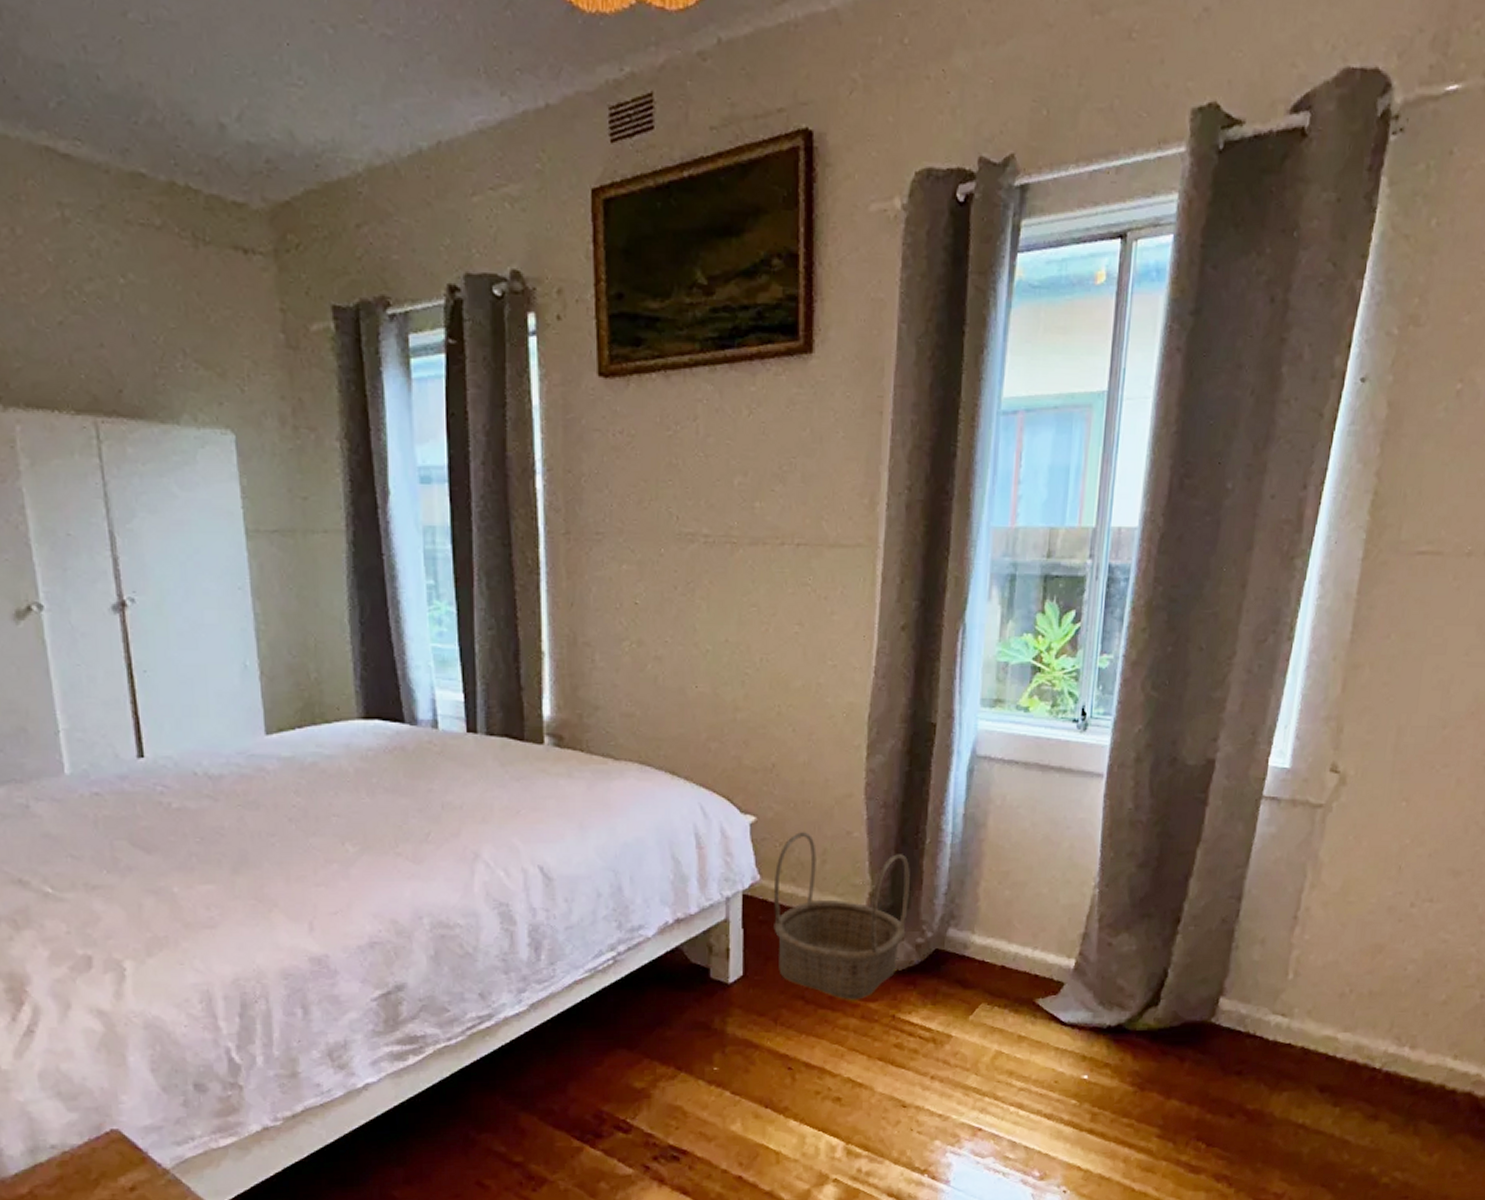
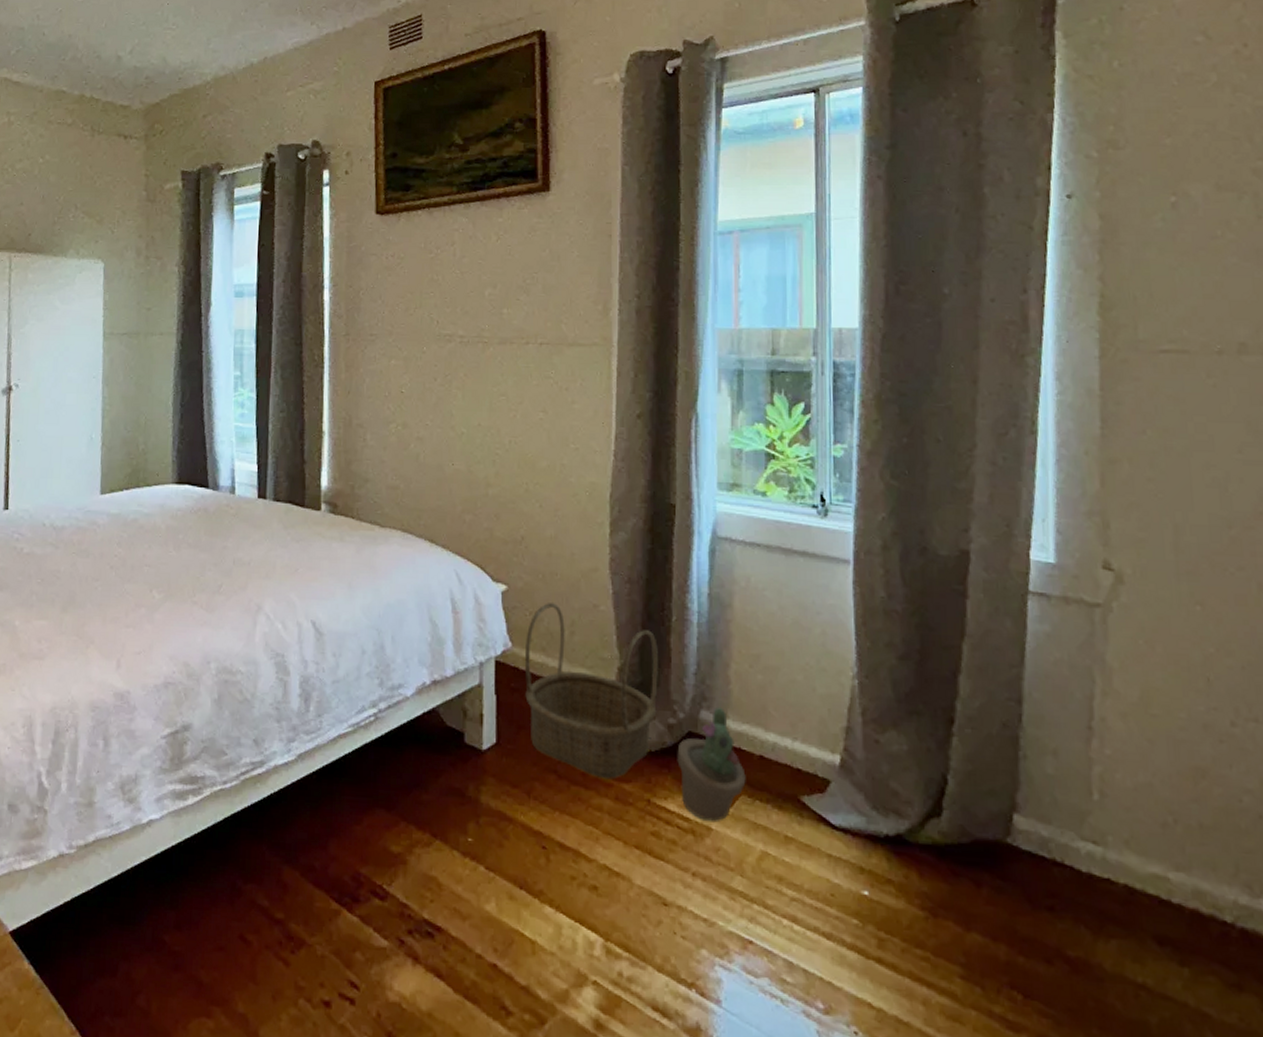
decorative plant: none [923,923,987,1029] -> present [677,707,746,821]

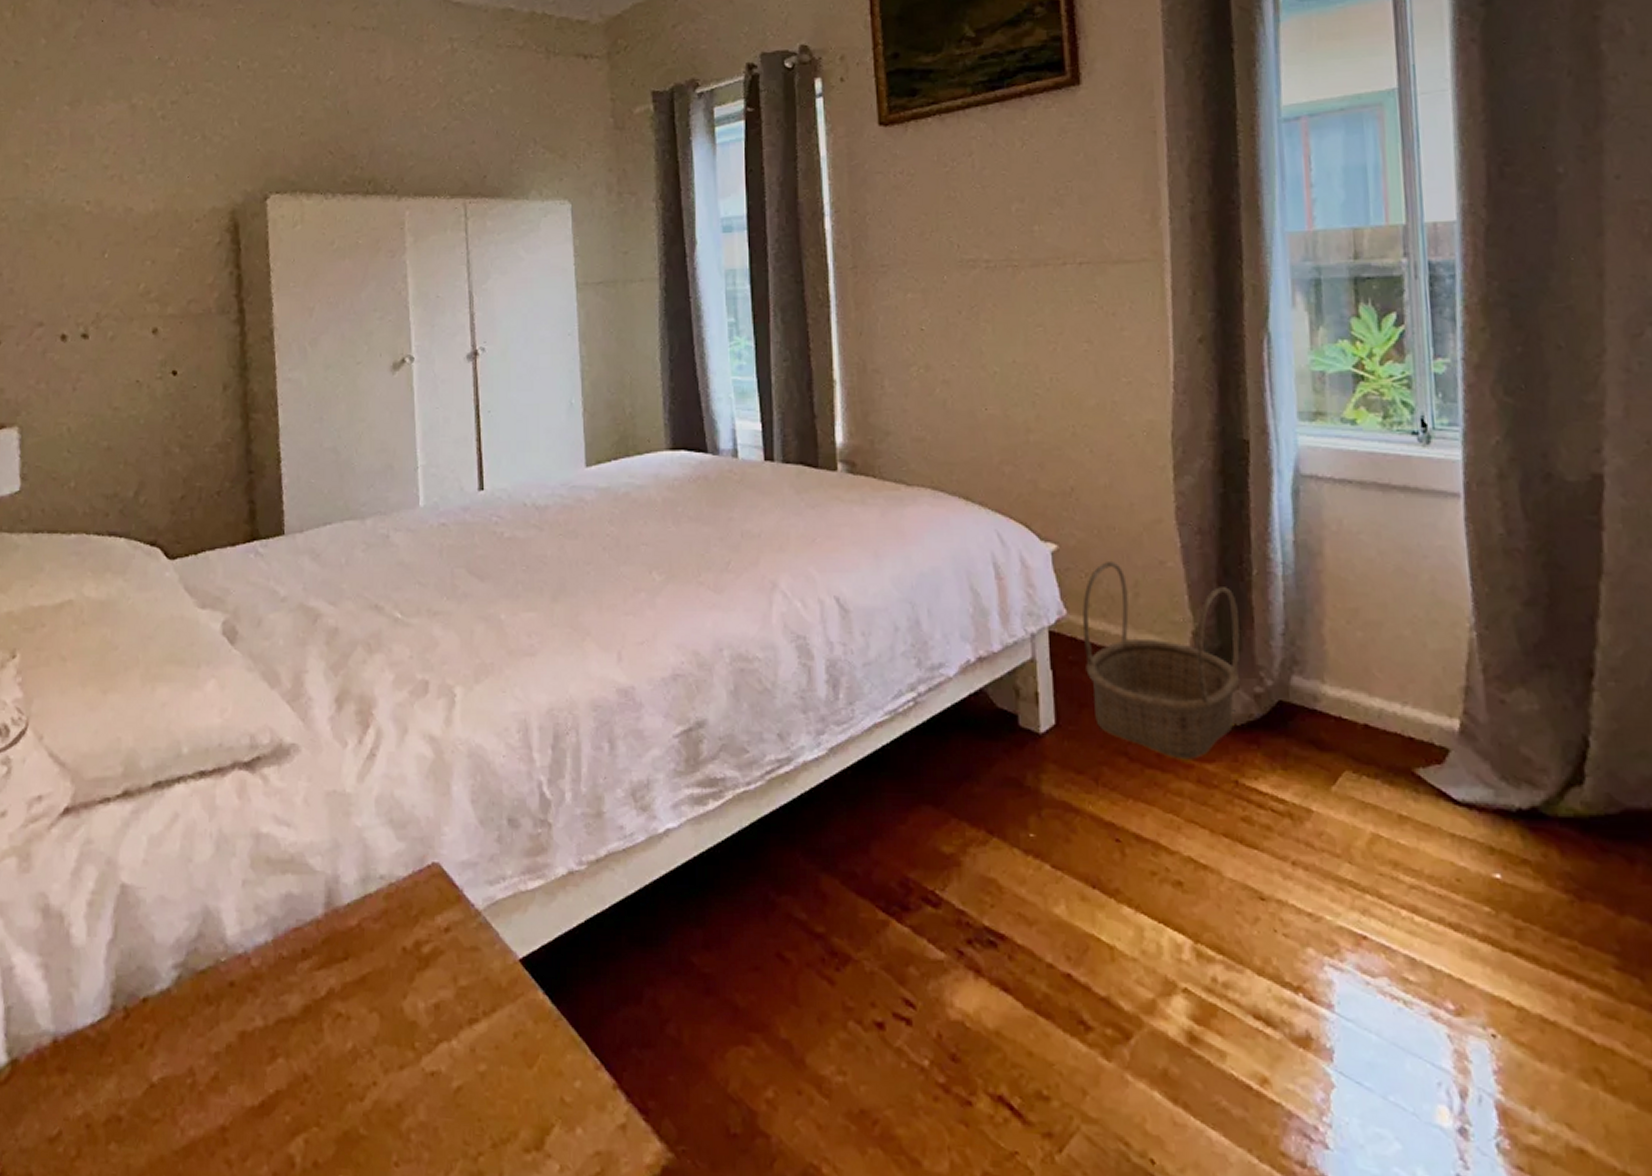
decorative plant: present [677,707,746,821] -> none [1266,670,1350,802]

